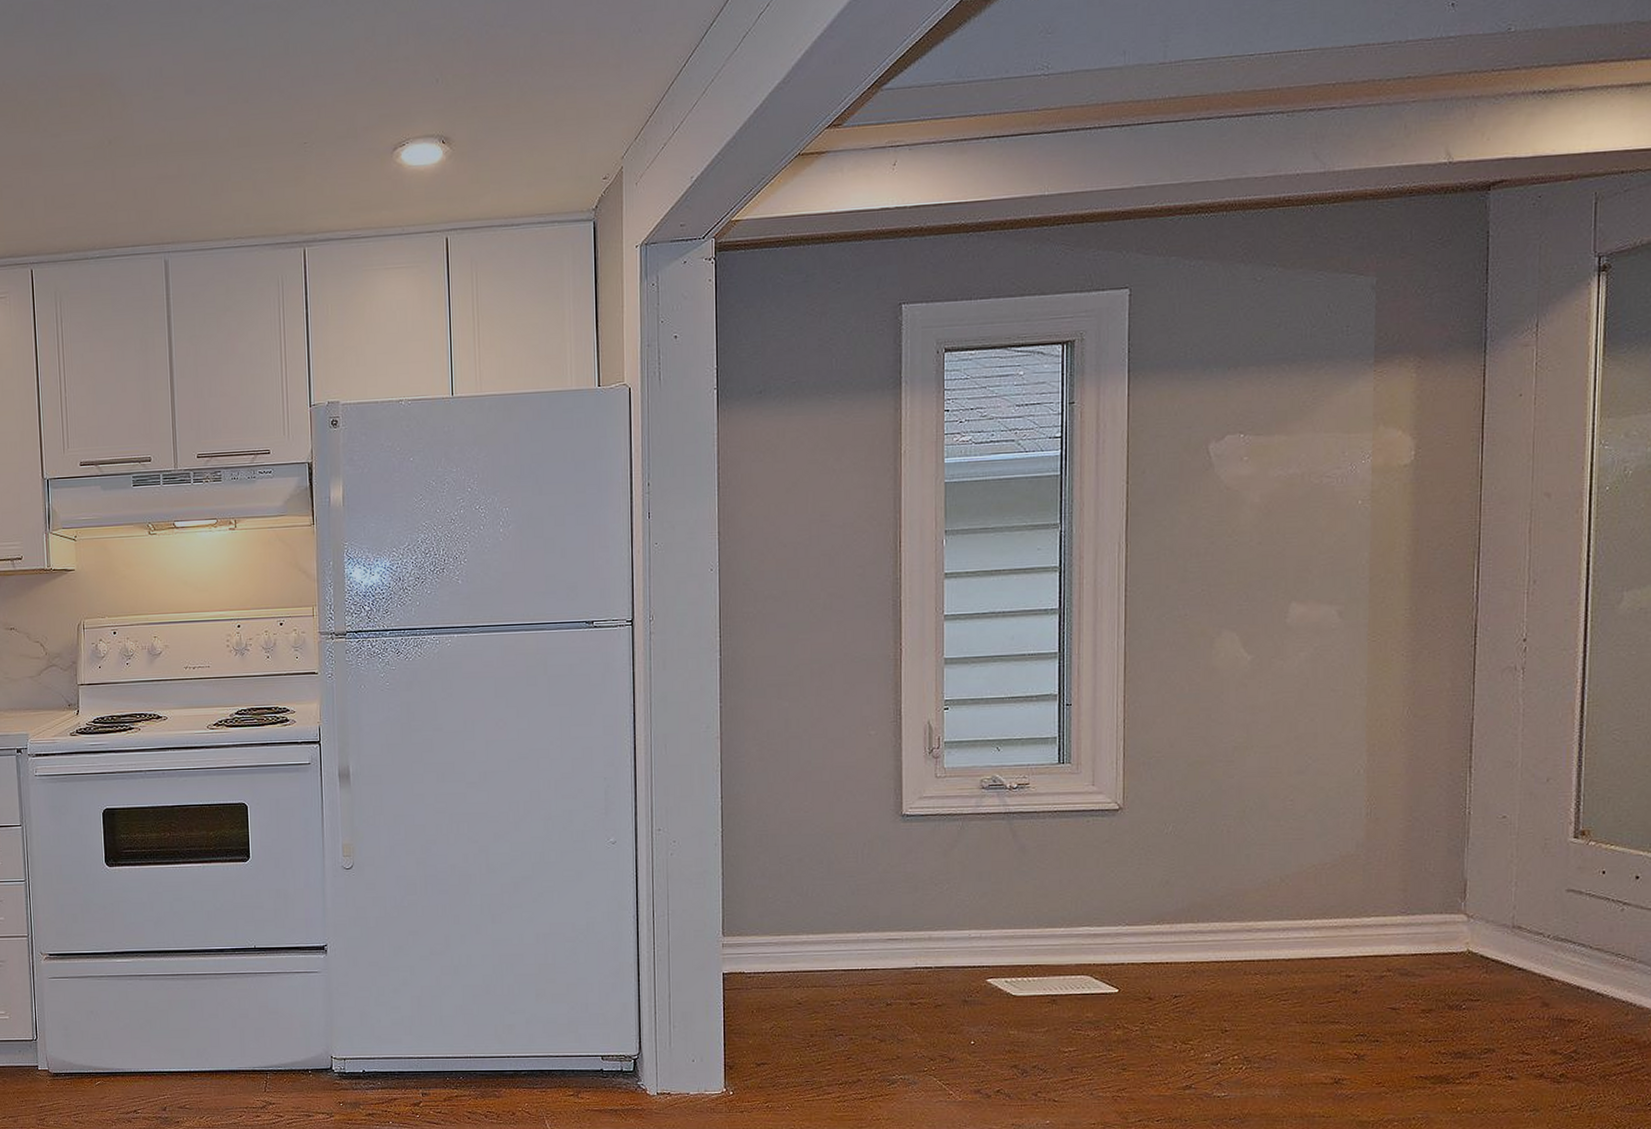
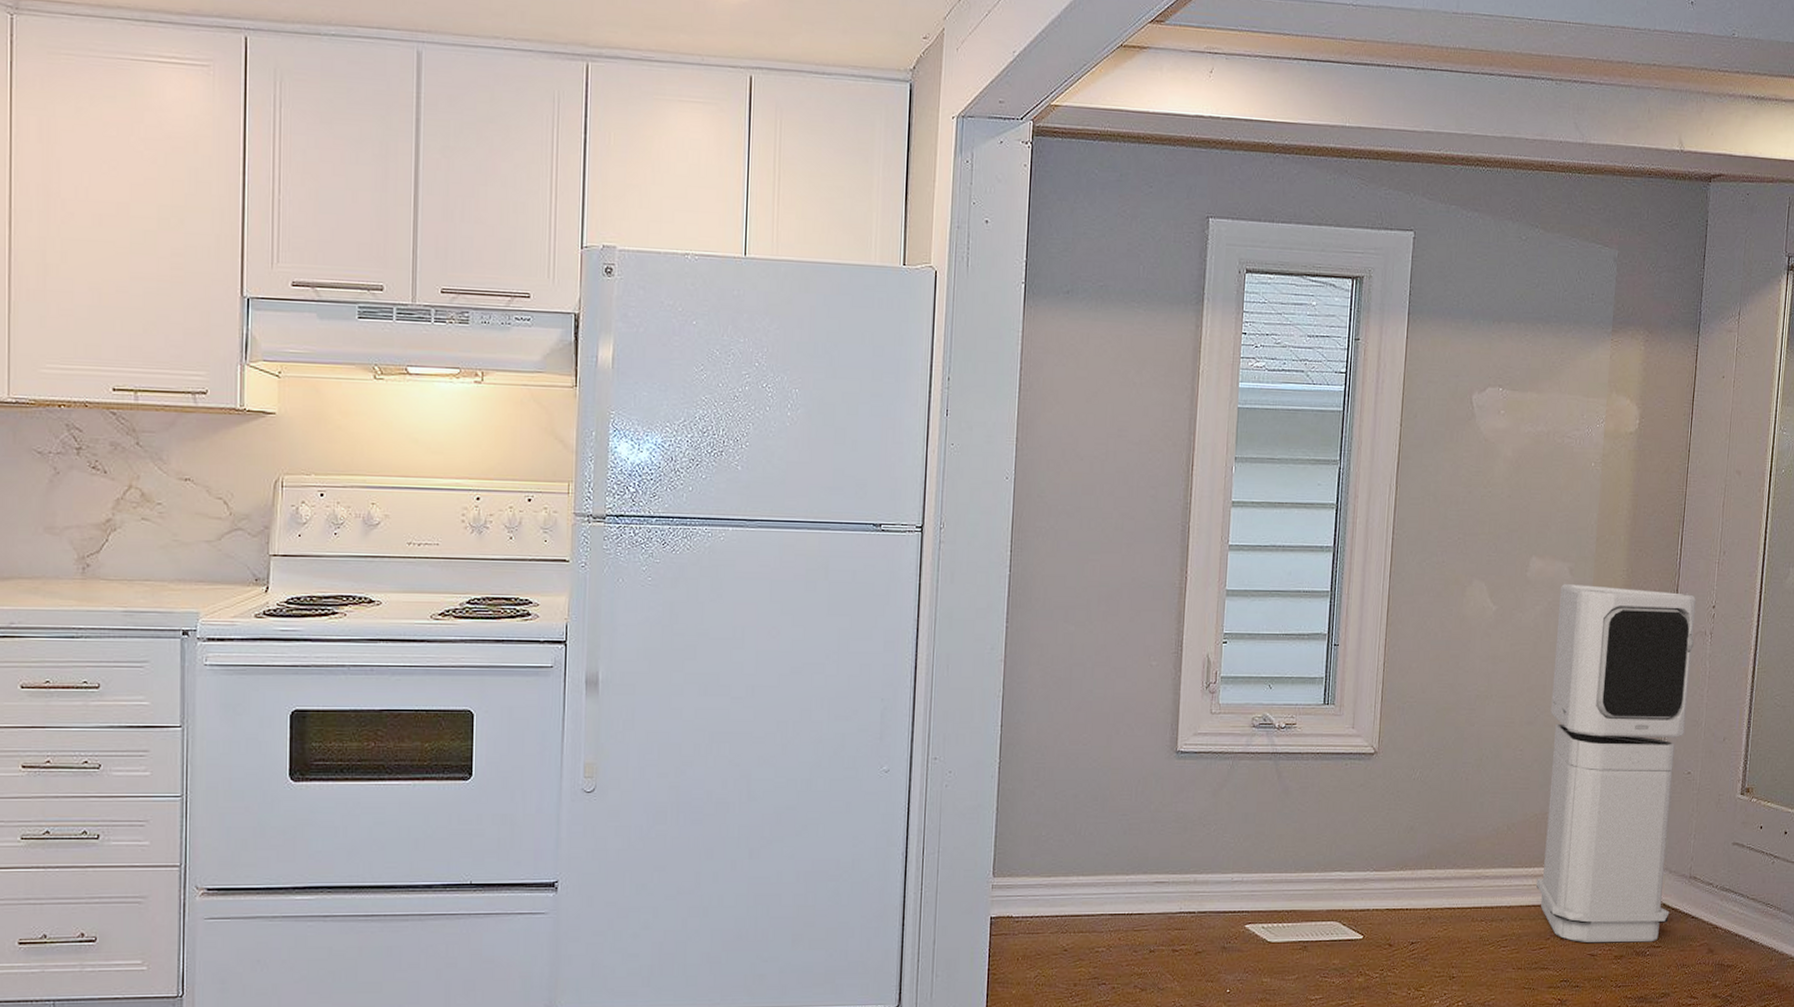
air purifier: none [1320,627,1502,996] -> present [1536,584,1696,943]

